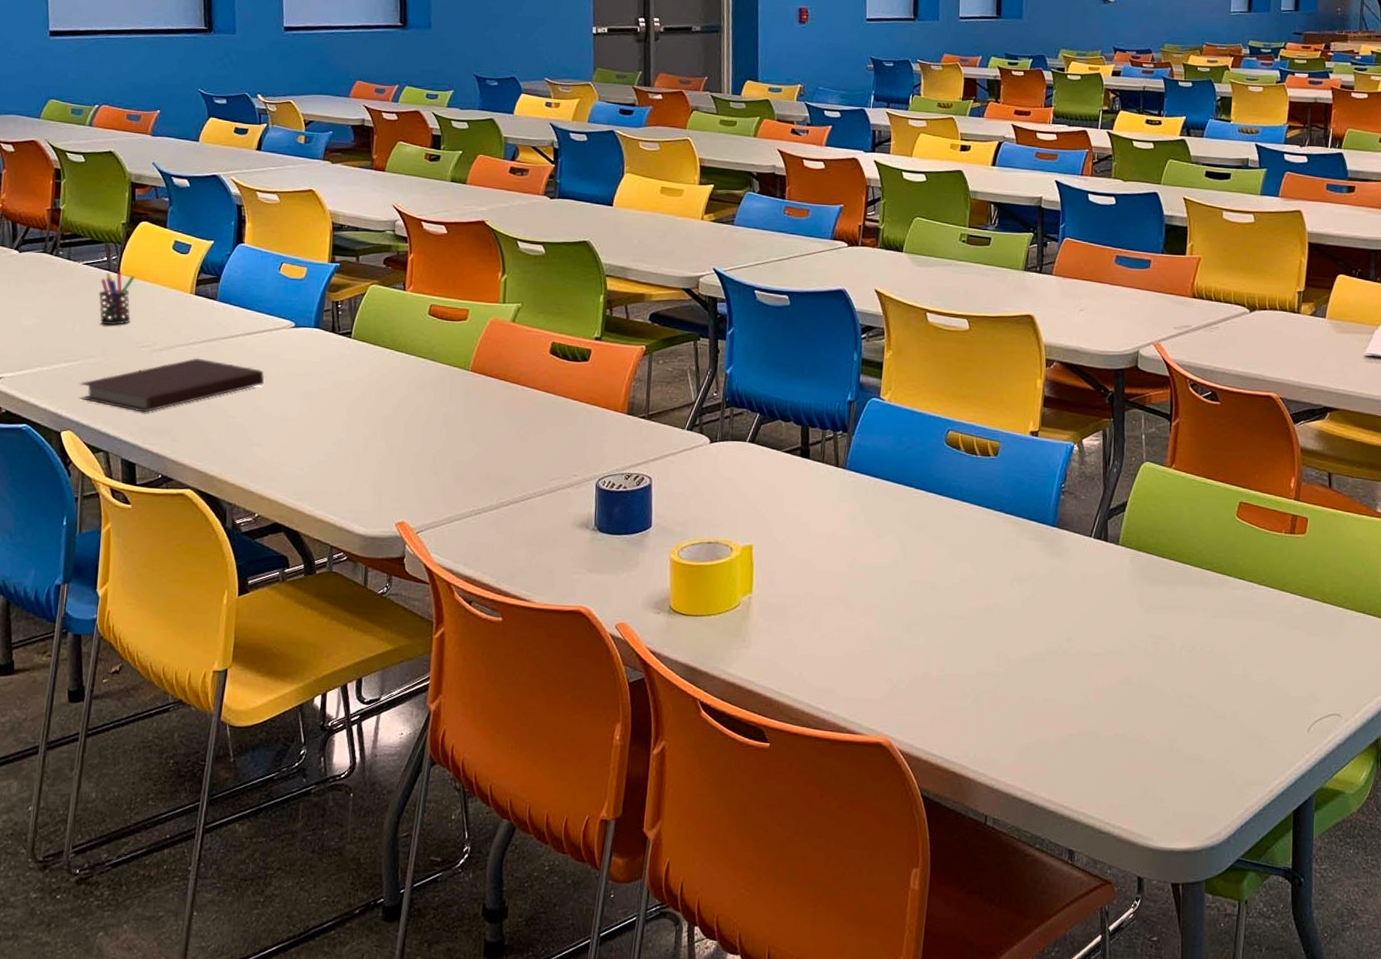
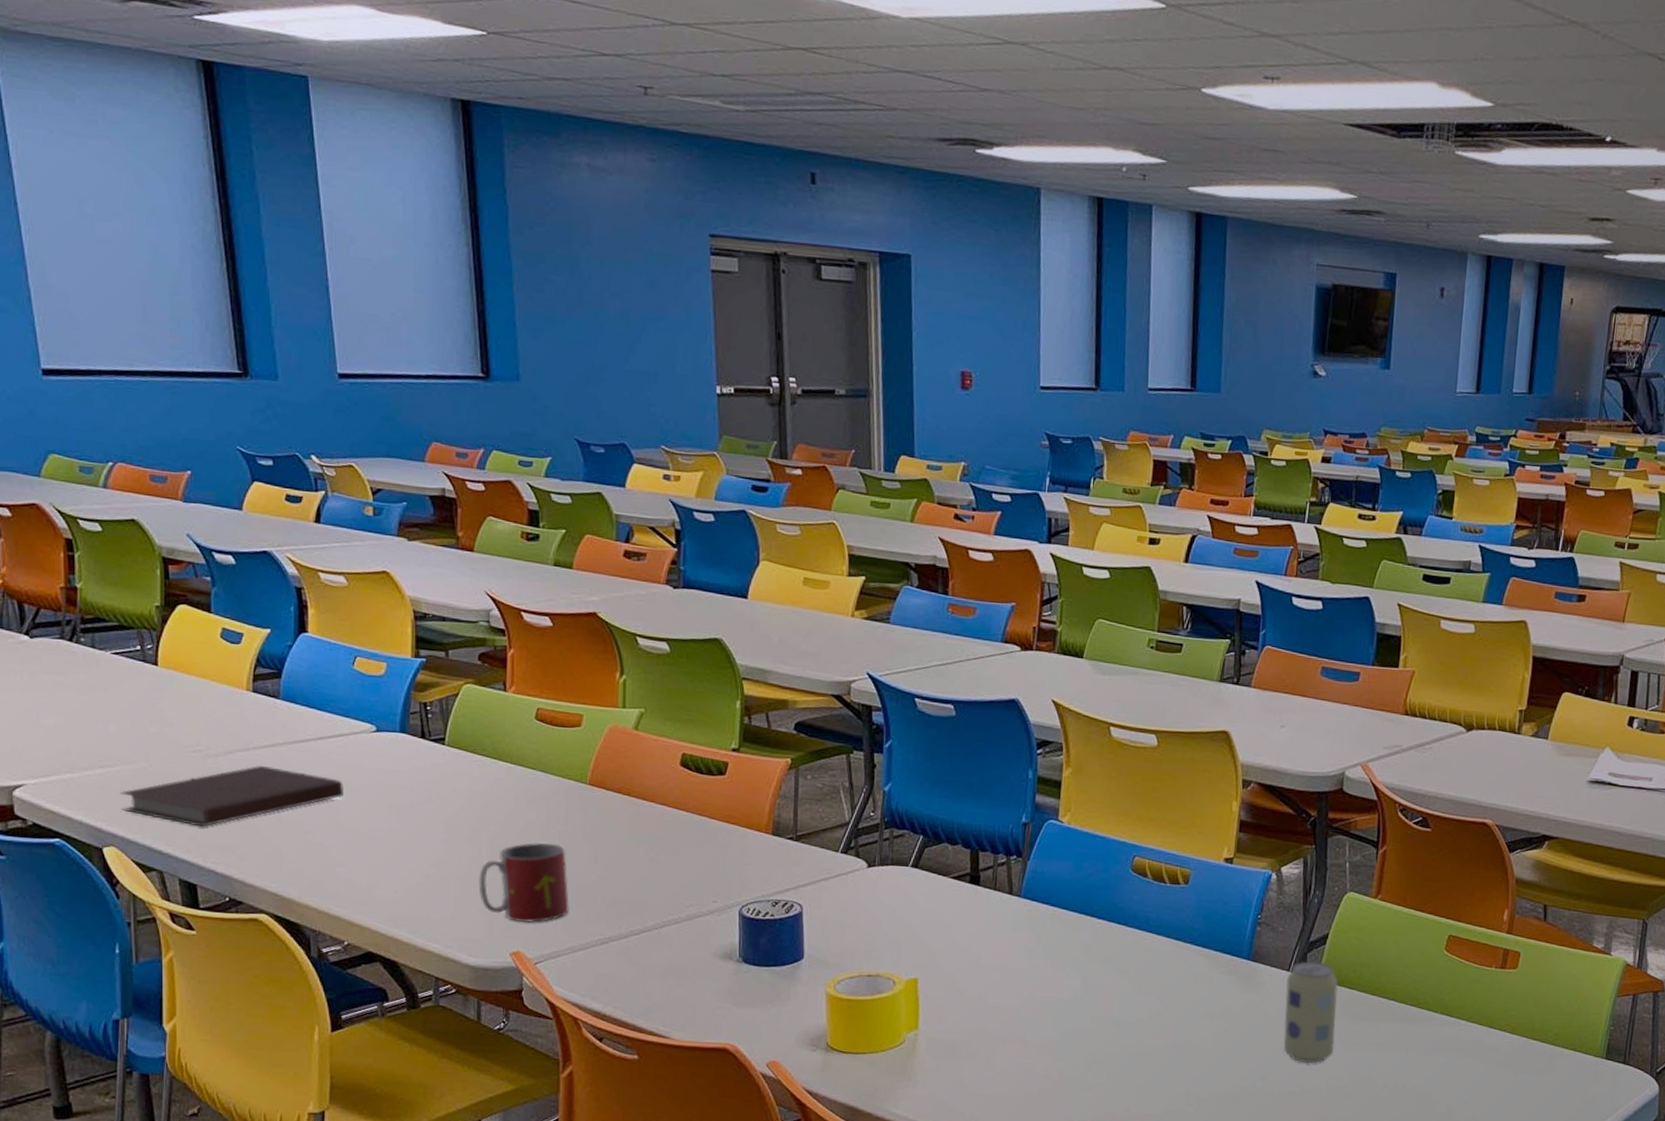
pen holder: present [99,271,135,326] -> none [134,663,178,726]
mug: none [372,423,449,496] -> present [478,843,569,923]
beverage can: none [1087,527,1137,625] -> present [1283,960,1338,1063]

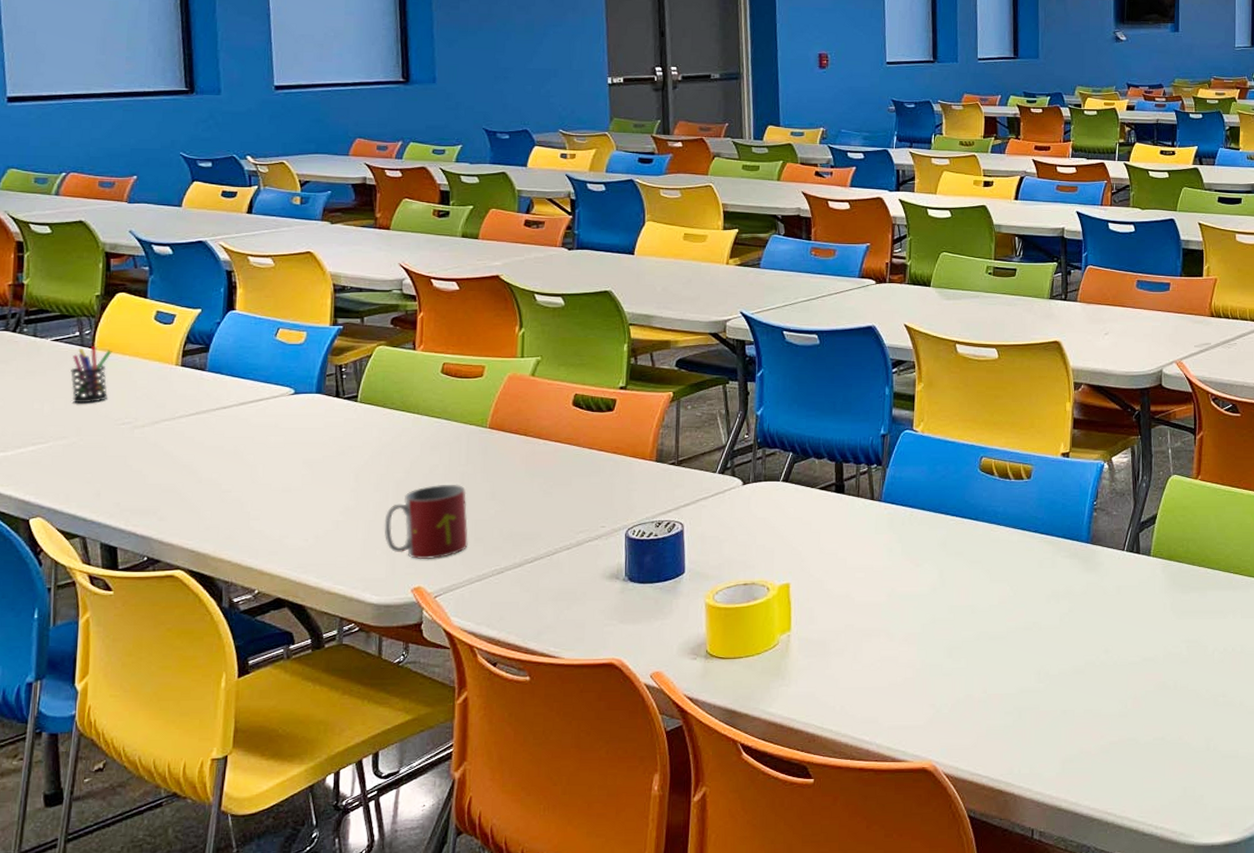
notebook: present [120,765,343,827] -> none [50,432,261,493]
pen holder: none [134,663,178,726] -> present [70,346,112,404]
beverage can: present [1283,960,1338,1063] -> none [1122,539,1169,633]

